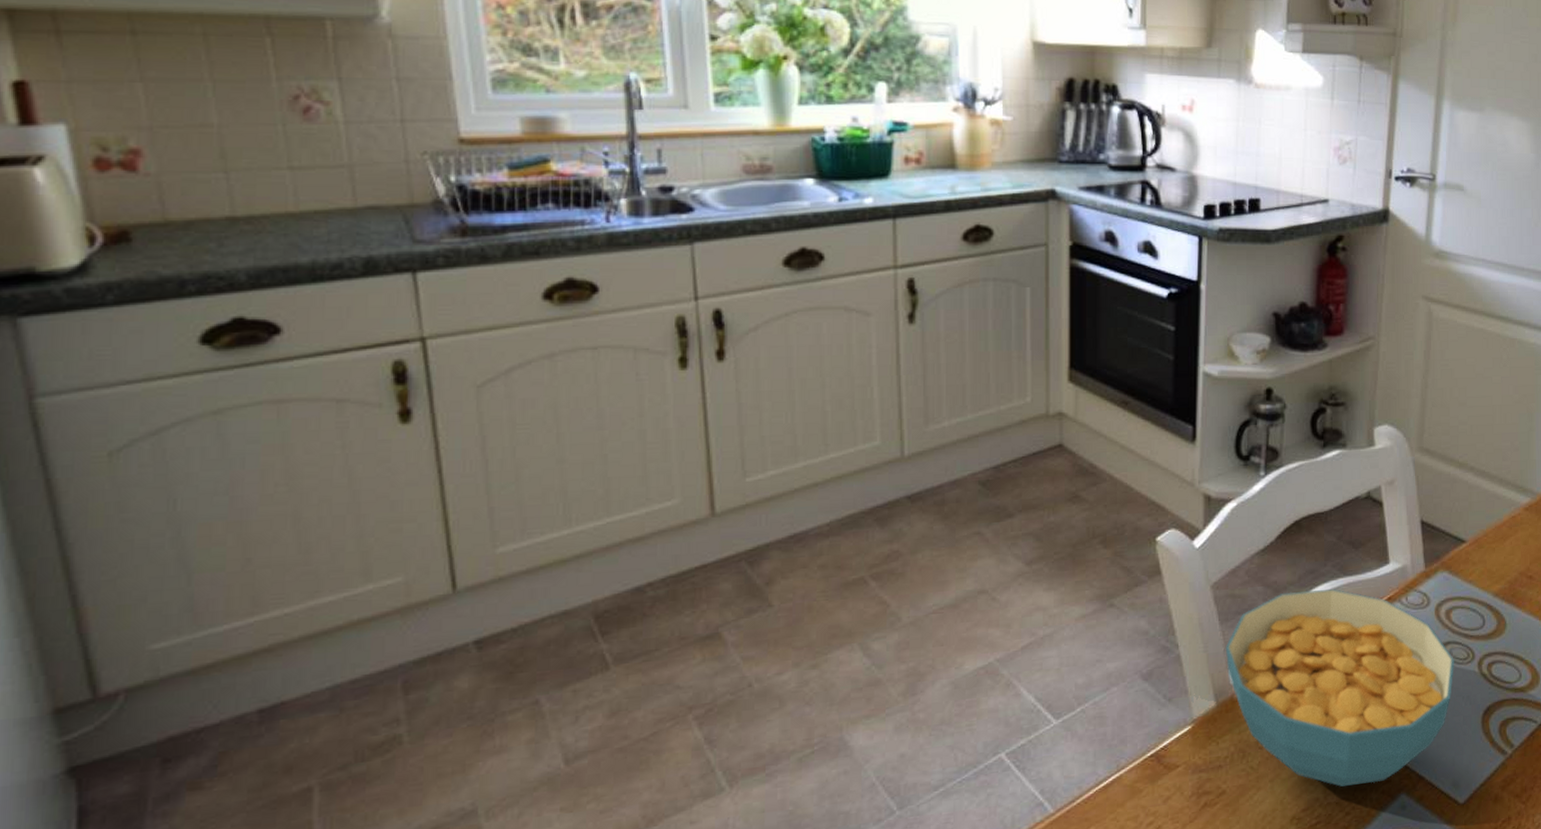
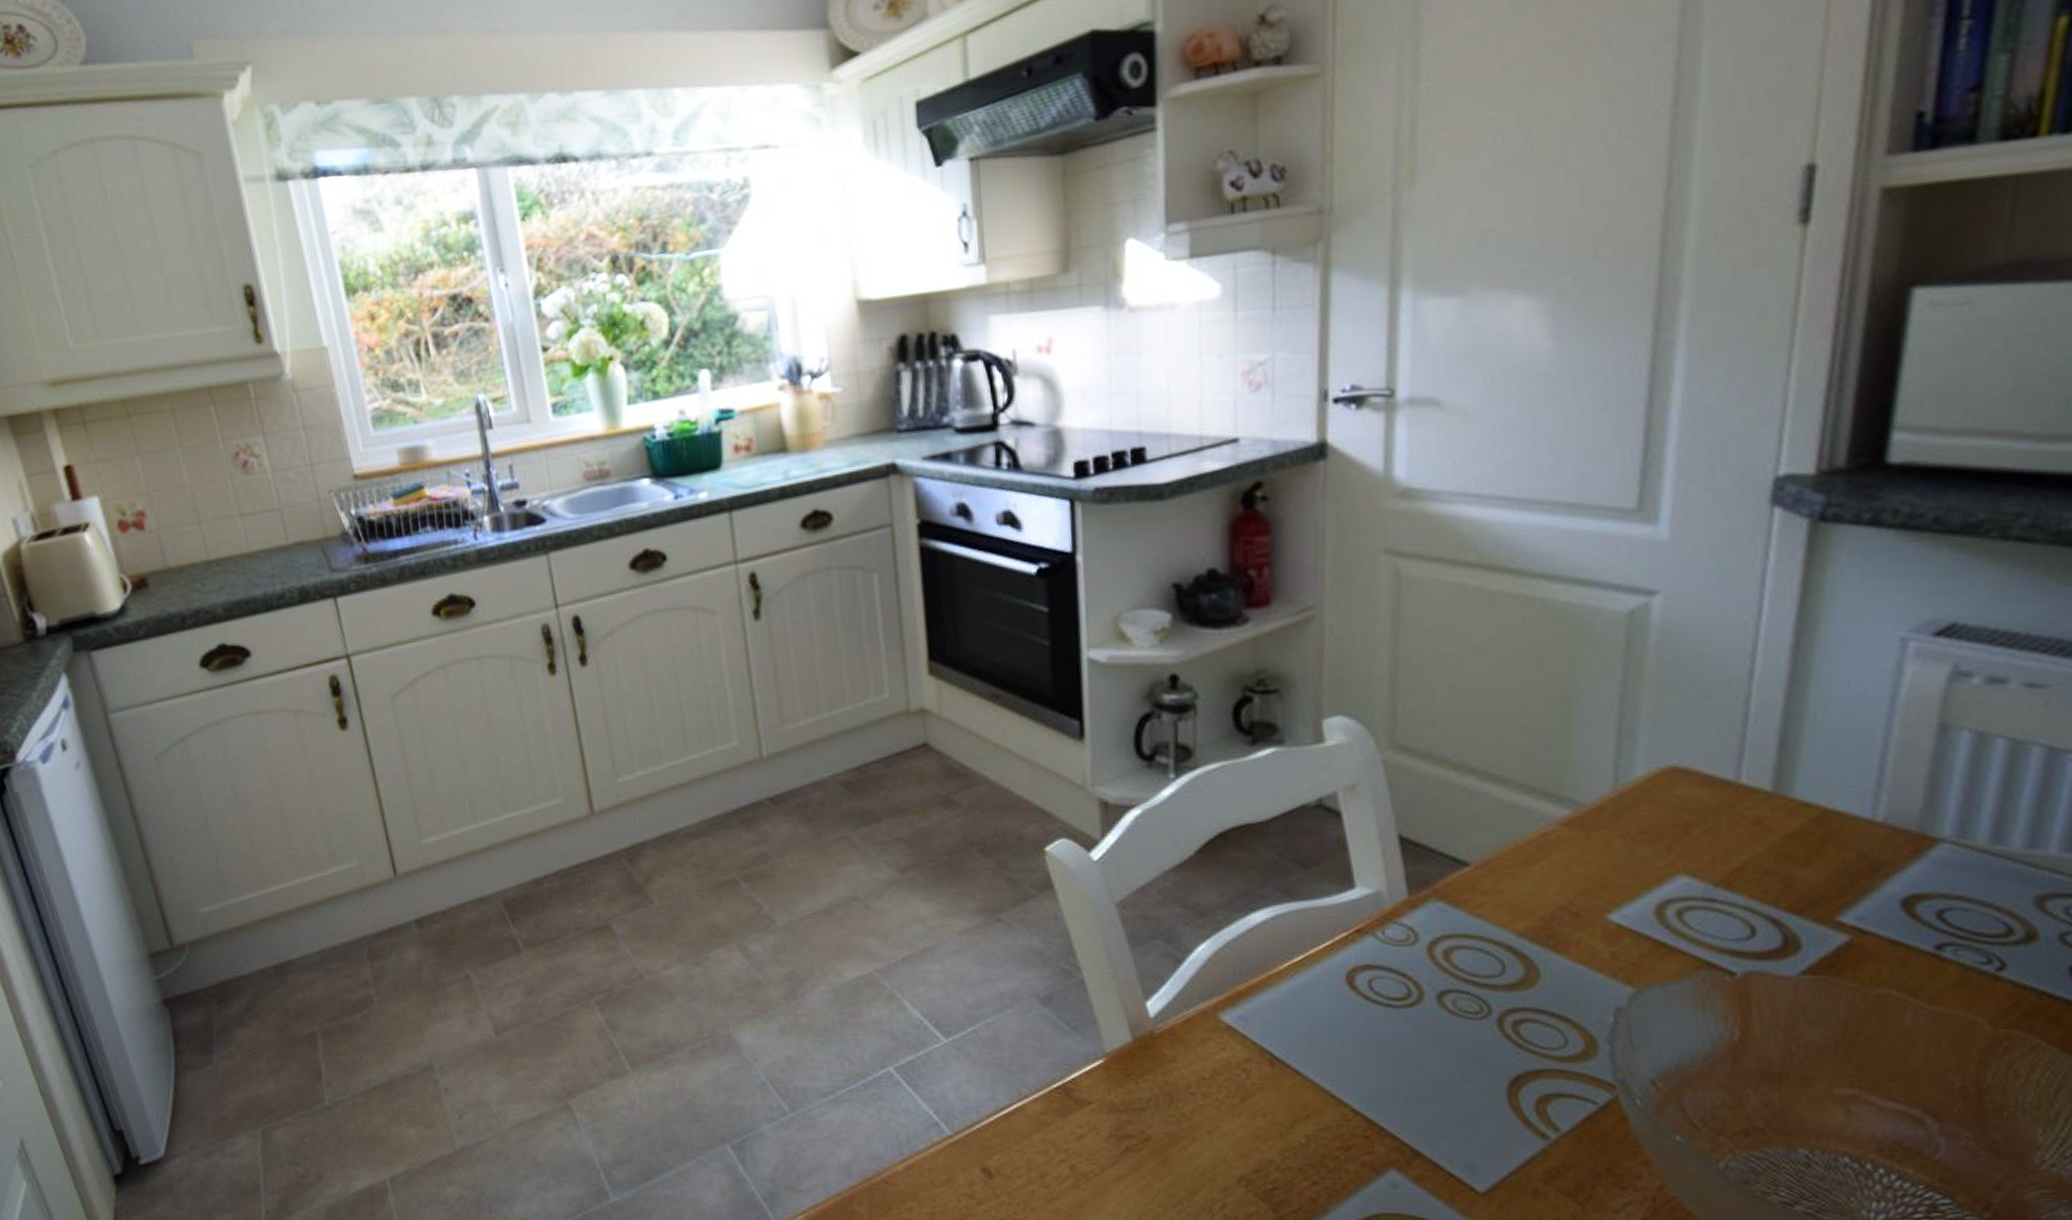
cereal bowl: present [1225,588,1454,787] -> none [1138,914,1461,1152]

